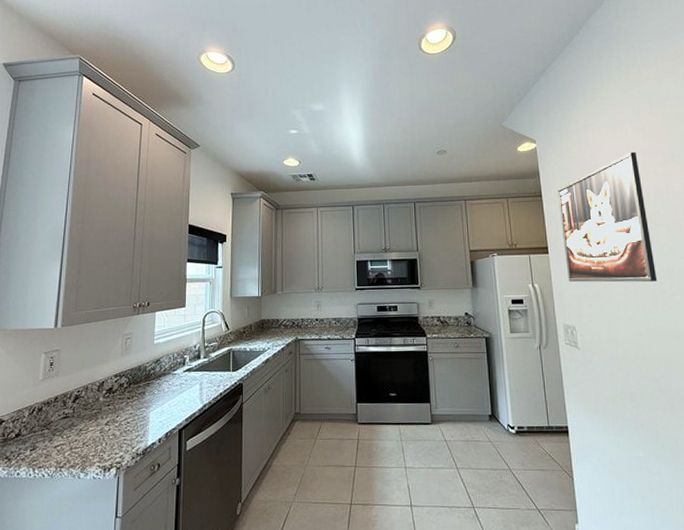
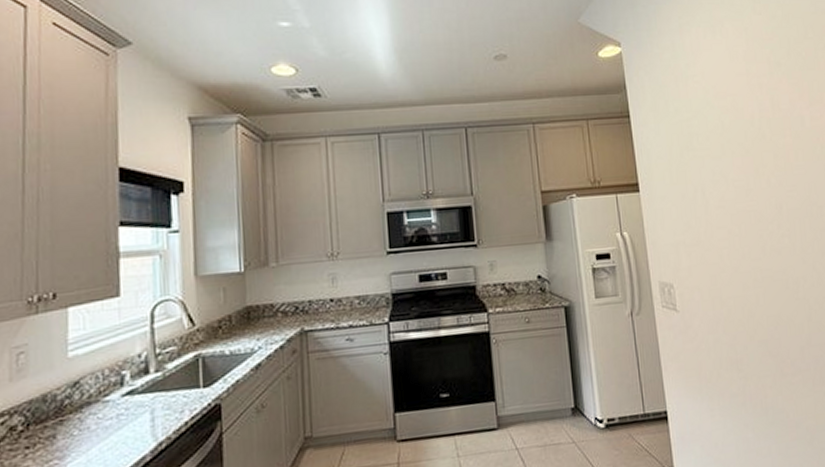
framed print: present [557,151,658,282] -> none [648,59,765,227]

